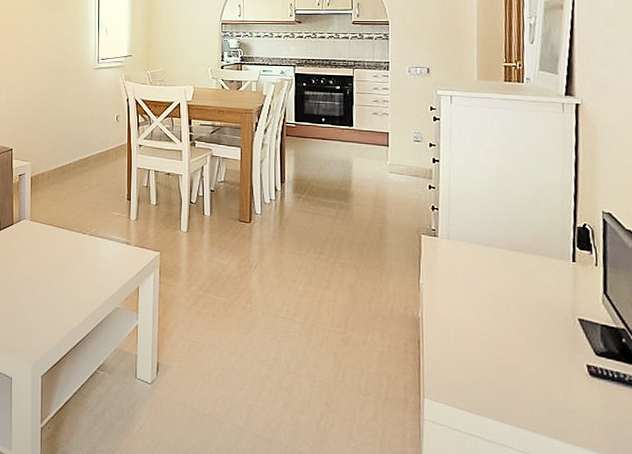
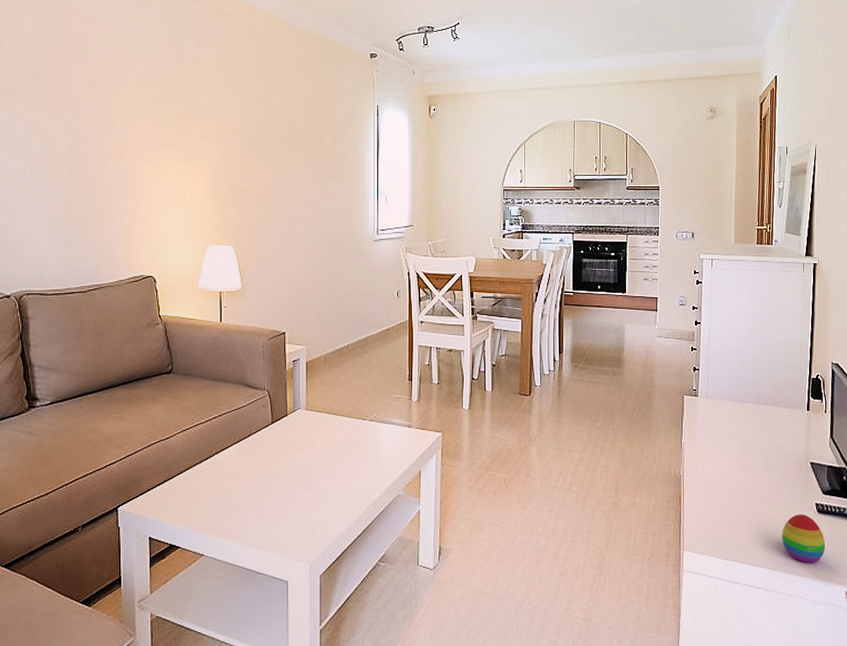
decorative egg: none [544,374,602,432] -> present [782,514,826,564]

